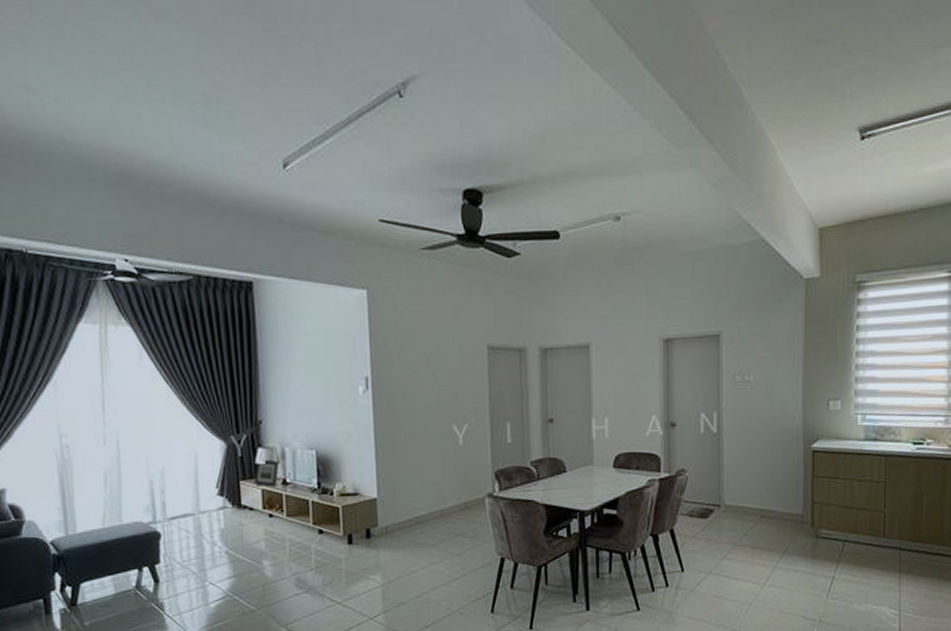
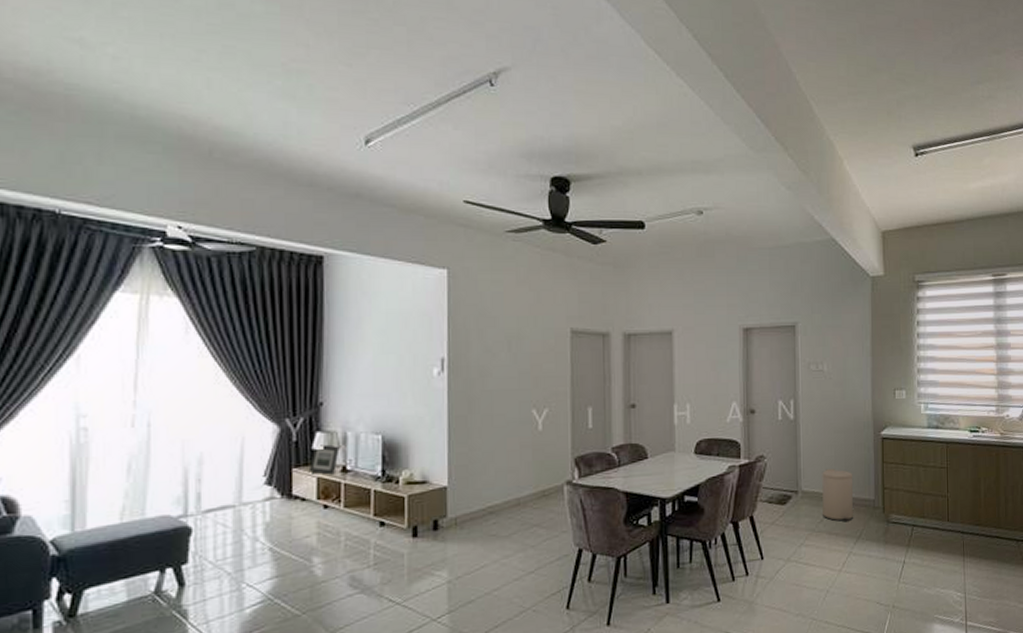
pedal bin: none [746,483,780,537] -> present [822,469,853,522]

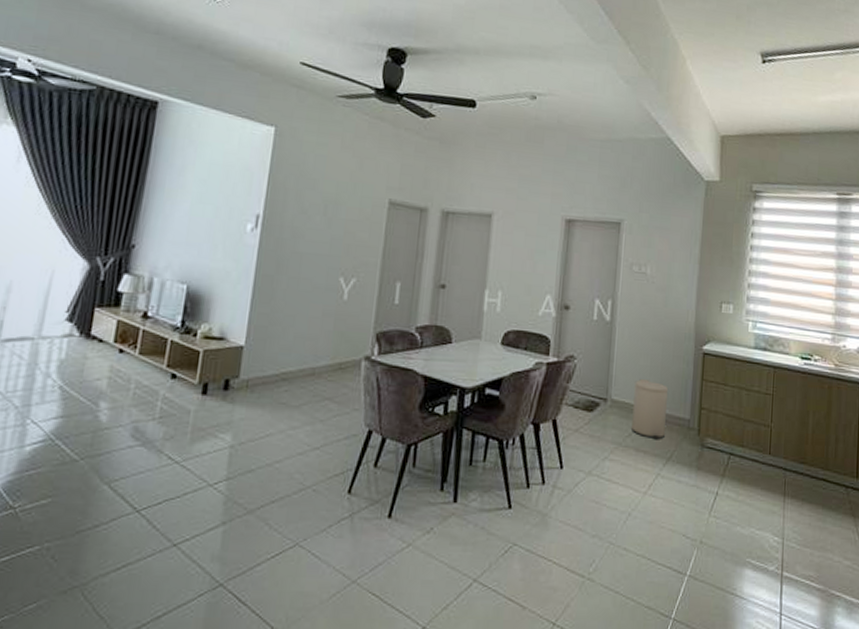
picture frame: present [308,445,340,475] -> none [110,287,144,319]

